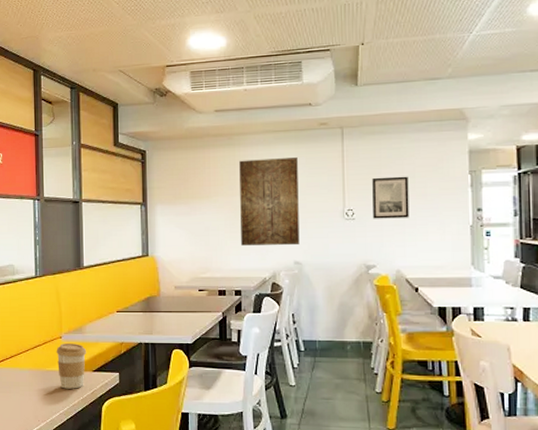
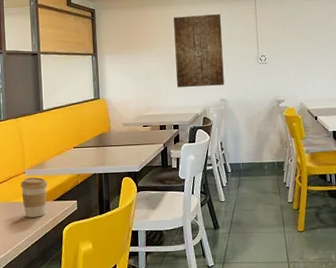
wall art: present [372,176,409,219] -> none [279,28,309,63]

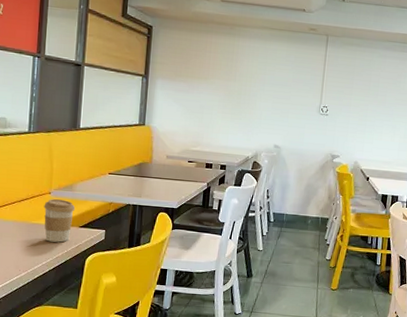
wall art: present [173,14,224,87] -> none [231,49,288,131]

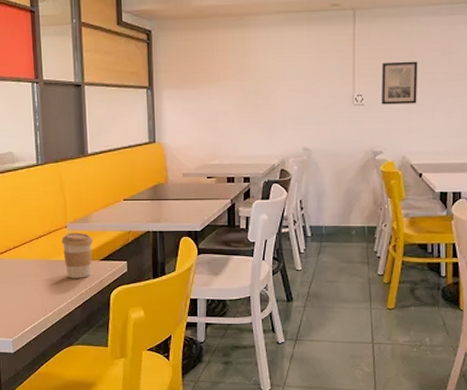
wall art: none [342,82,374,120] -> present [382,61,418,105]

